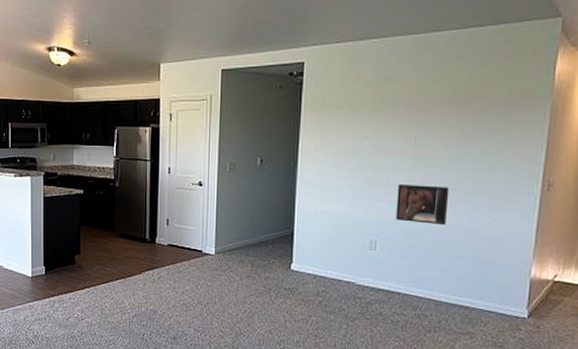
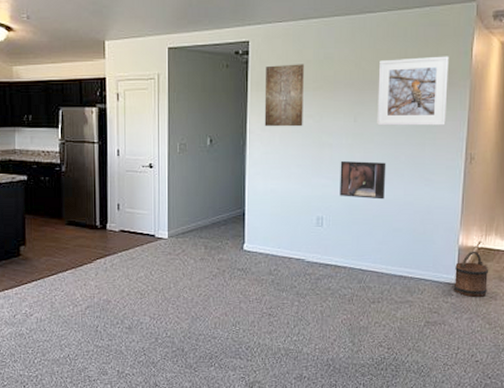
wall art: none [317,85,362,149] -> present [264,64,304,127]
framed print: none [440,75,527,149] -> present [377,56,449,126]
bucket: none [522,284,565,334] -> present [453,251,488,297]

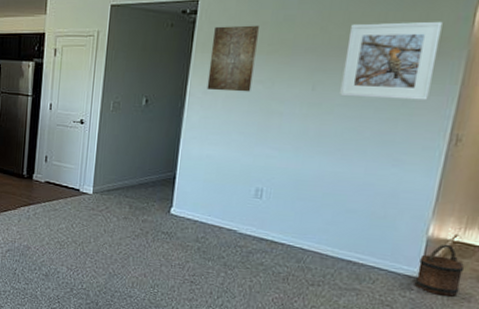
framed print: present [340,161,386,200] -> none [285,132,346,177]

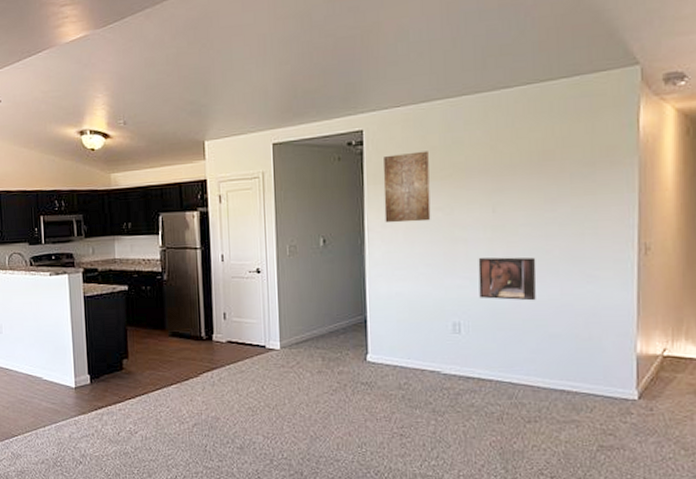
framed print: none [285,132,346,177] -> present [478,257,537,301]
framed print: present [340,21,443,101] -> none [519,130,610,216]
bucket: present [414,244,464,297] -> none [633,360,679,416]

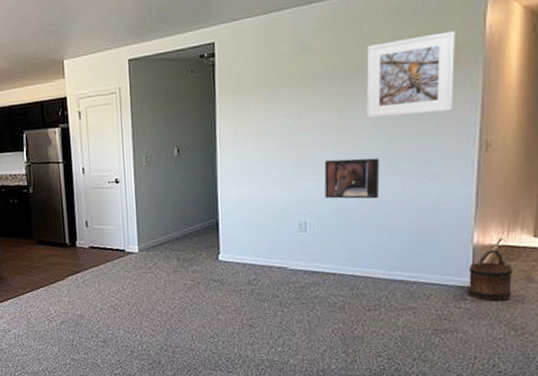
wall art: present [383,151,431,223] -> none [234,59,280,131]
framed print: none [519,130,610,216] -> present [366,30,455,119]
bucket: none [633,360,679,416] -> present [467,249,512,301]

